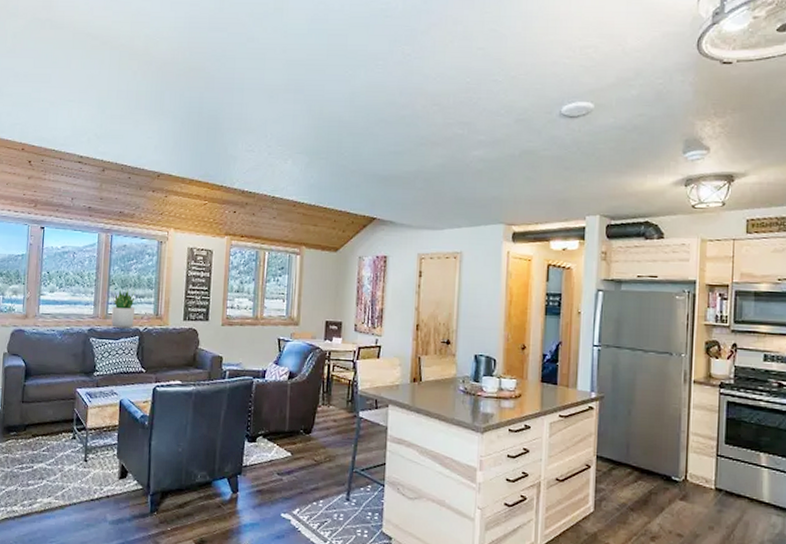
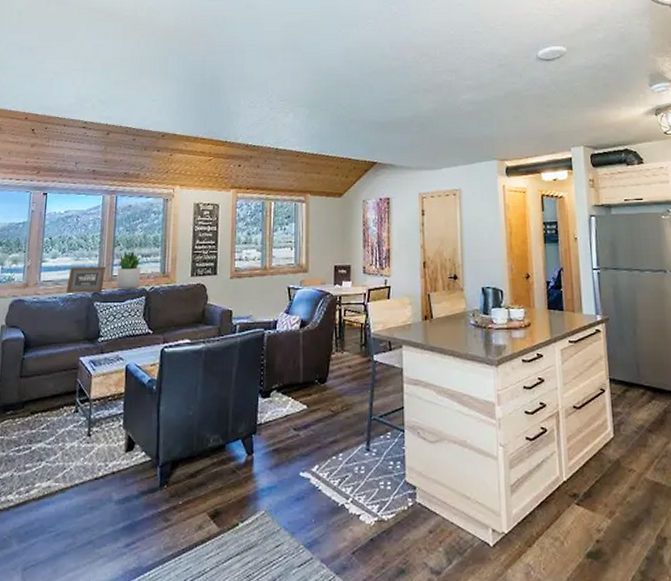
picture frame: none [63,302,102,329] -> present [66,266,106,293]

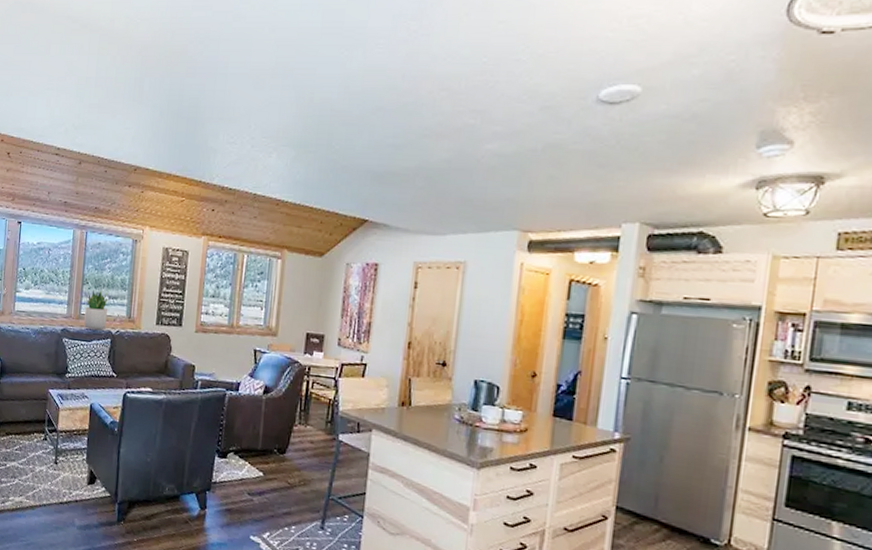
picture frame: present [66,266,106,293] -> none [37,300,75,329]

